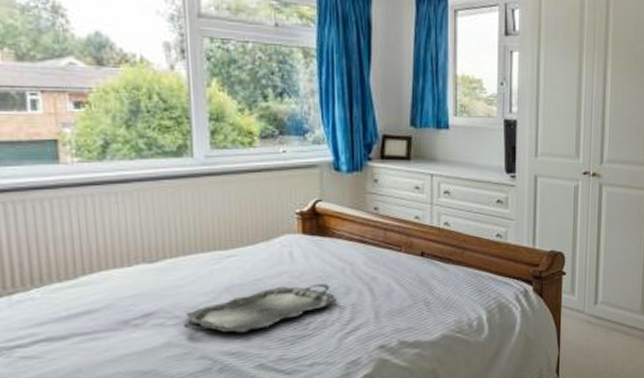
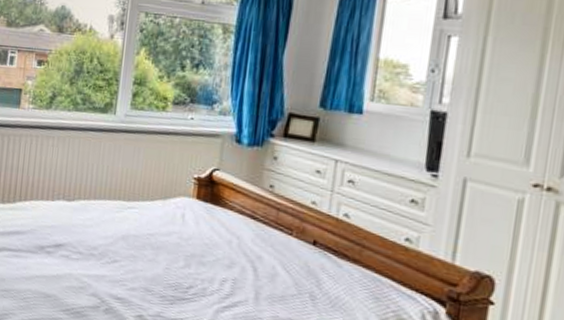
serving tray: present [184,284,338,334] -> none [84,245,221,282]

